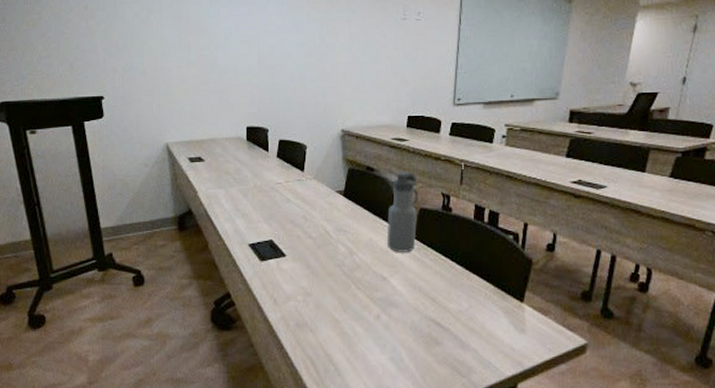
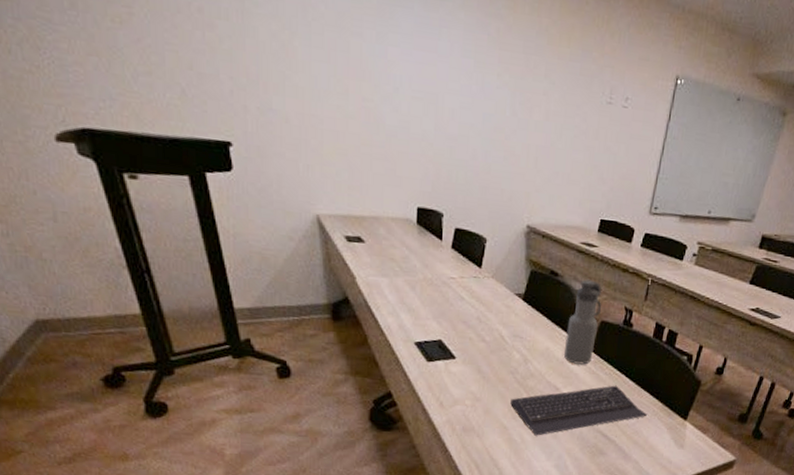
keyboard: none [340,270,481,328] -> present [510,385,648,436]

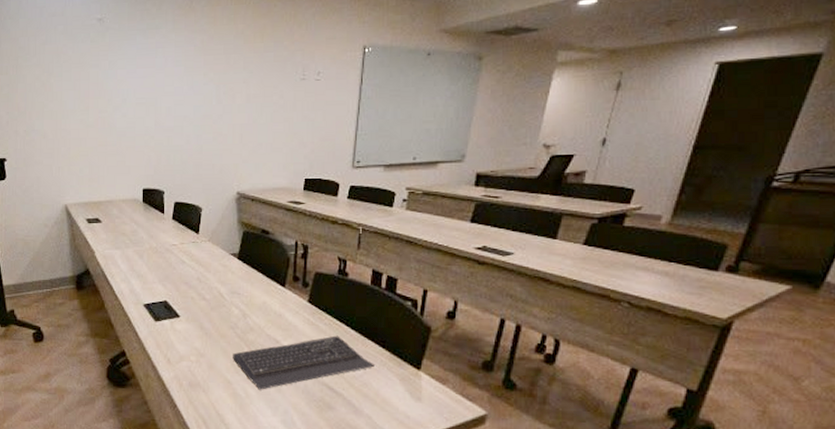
water bottle: present [563,279,602,365] -> none [280,235,315,316]

